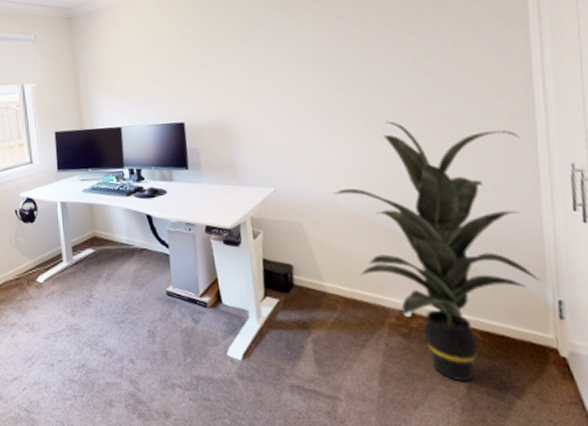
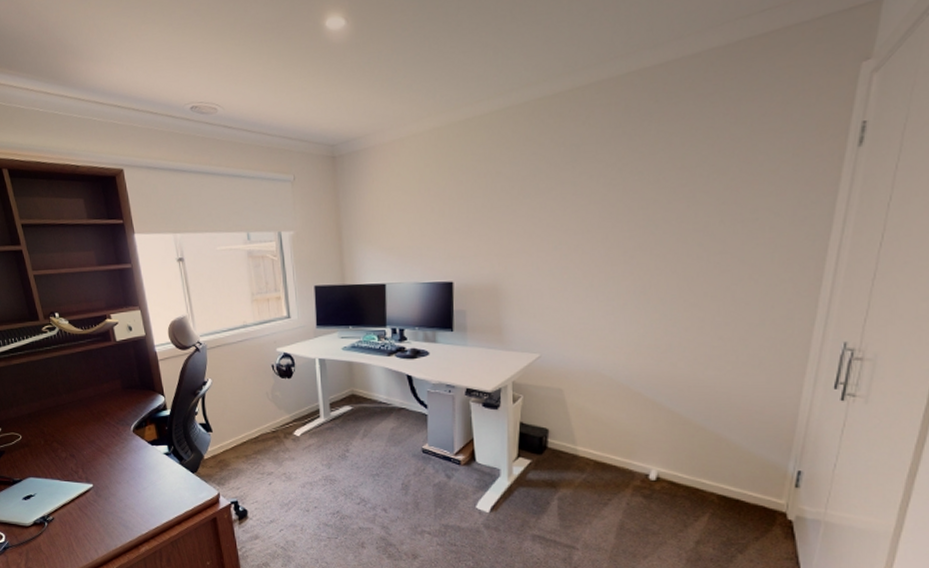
indoor plant: present [334,121,540,383] -> none [600,290,799,538]

